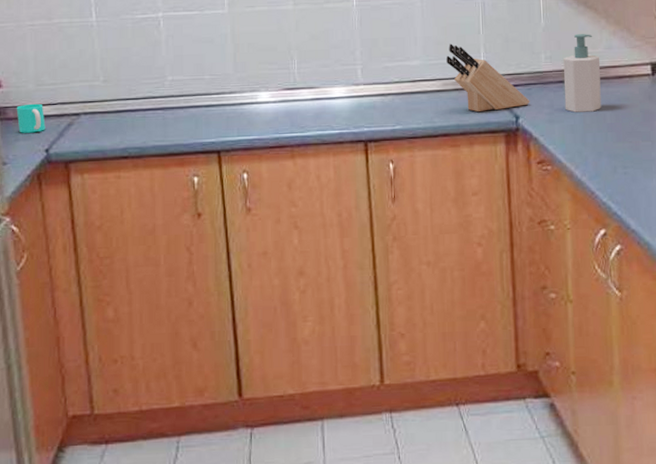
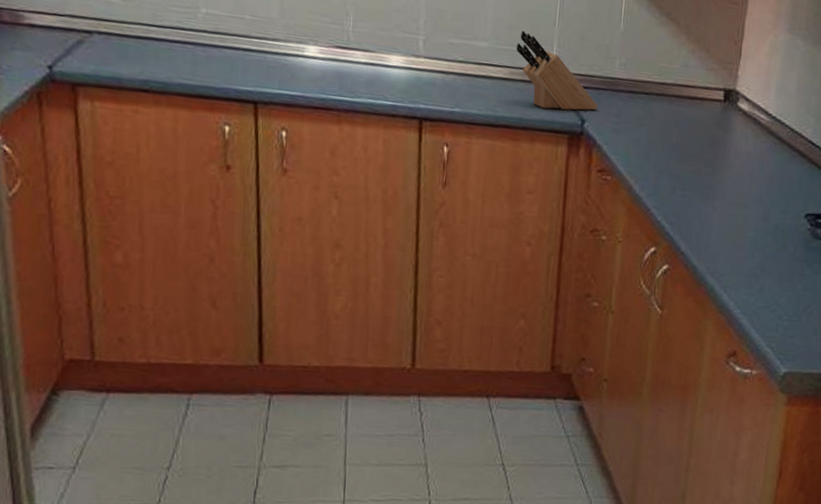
cup: present [16,103,46,133] -> none [13,9,50,45]
soap bottle: present [563,34,602,113] -> none [632,45,675,129]

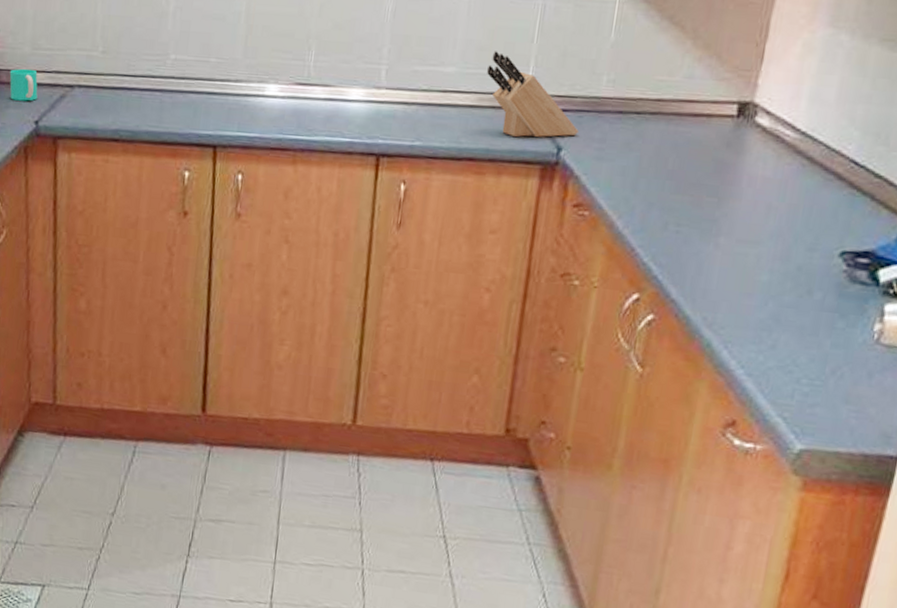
cup: none [13,9,50,45] -> present [9,68,38,101]

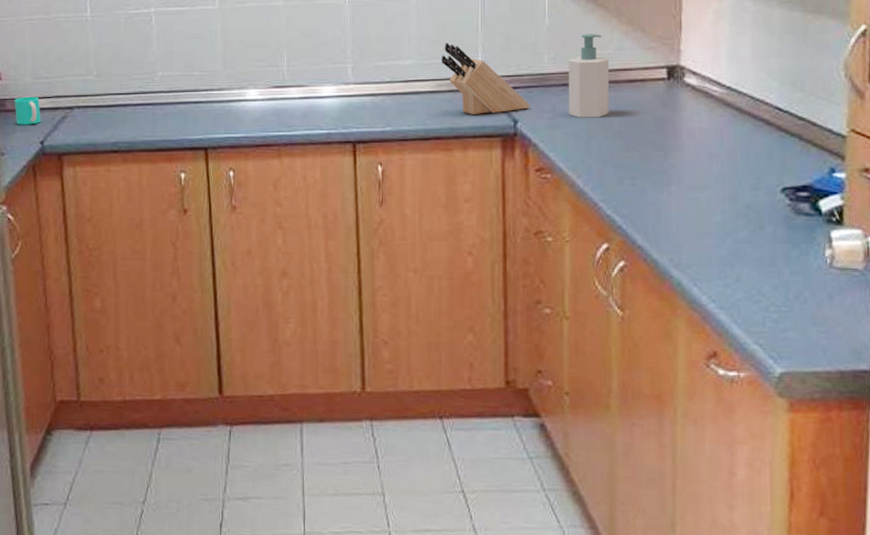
soap bottle: none [619,55,676,154] -> present [568,34,610,118]

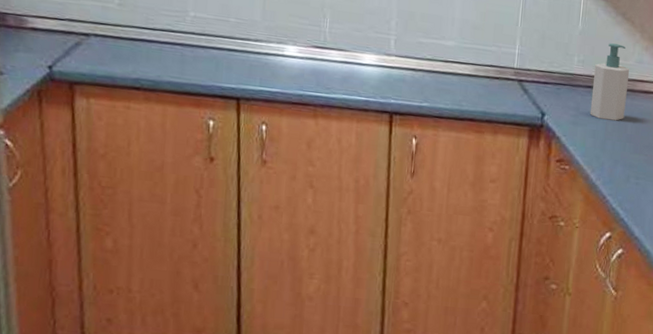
cup: present [14,96,41,125] -> none [17,14,50,46]
knife block: present [440,42,530,114] -> none [480,30,558,104]

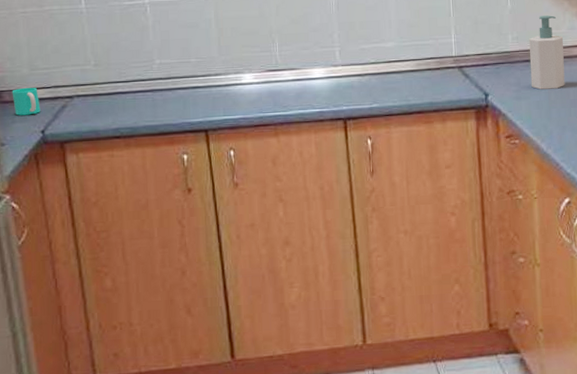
cup: none [17,14,50,46] -> present [12,87,41,116]

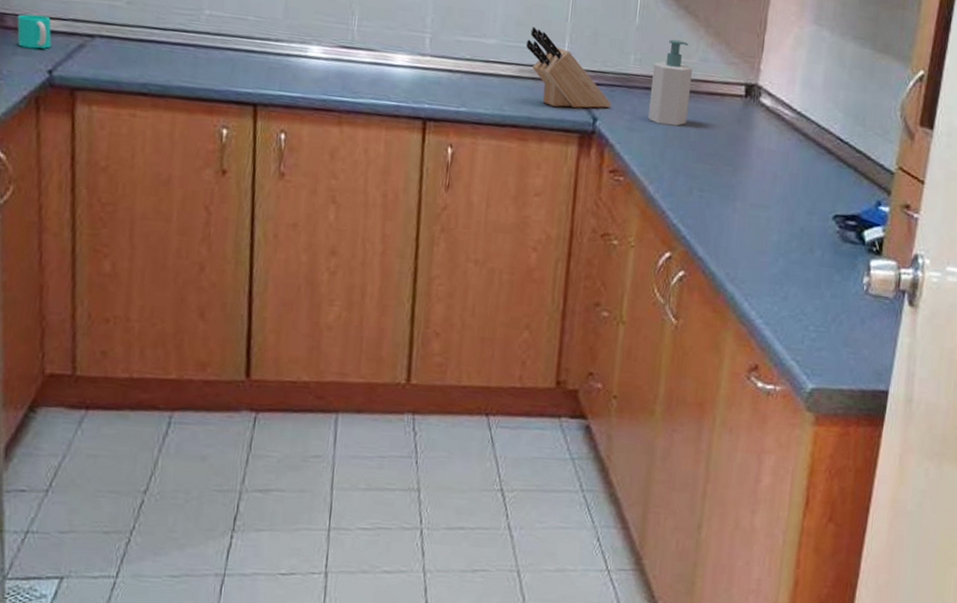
knife block: none [418,26,498,90] -> present [525,26,611,108]

